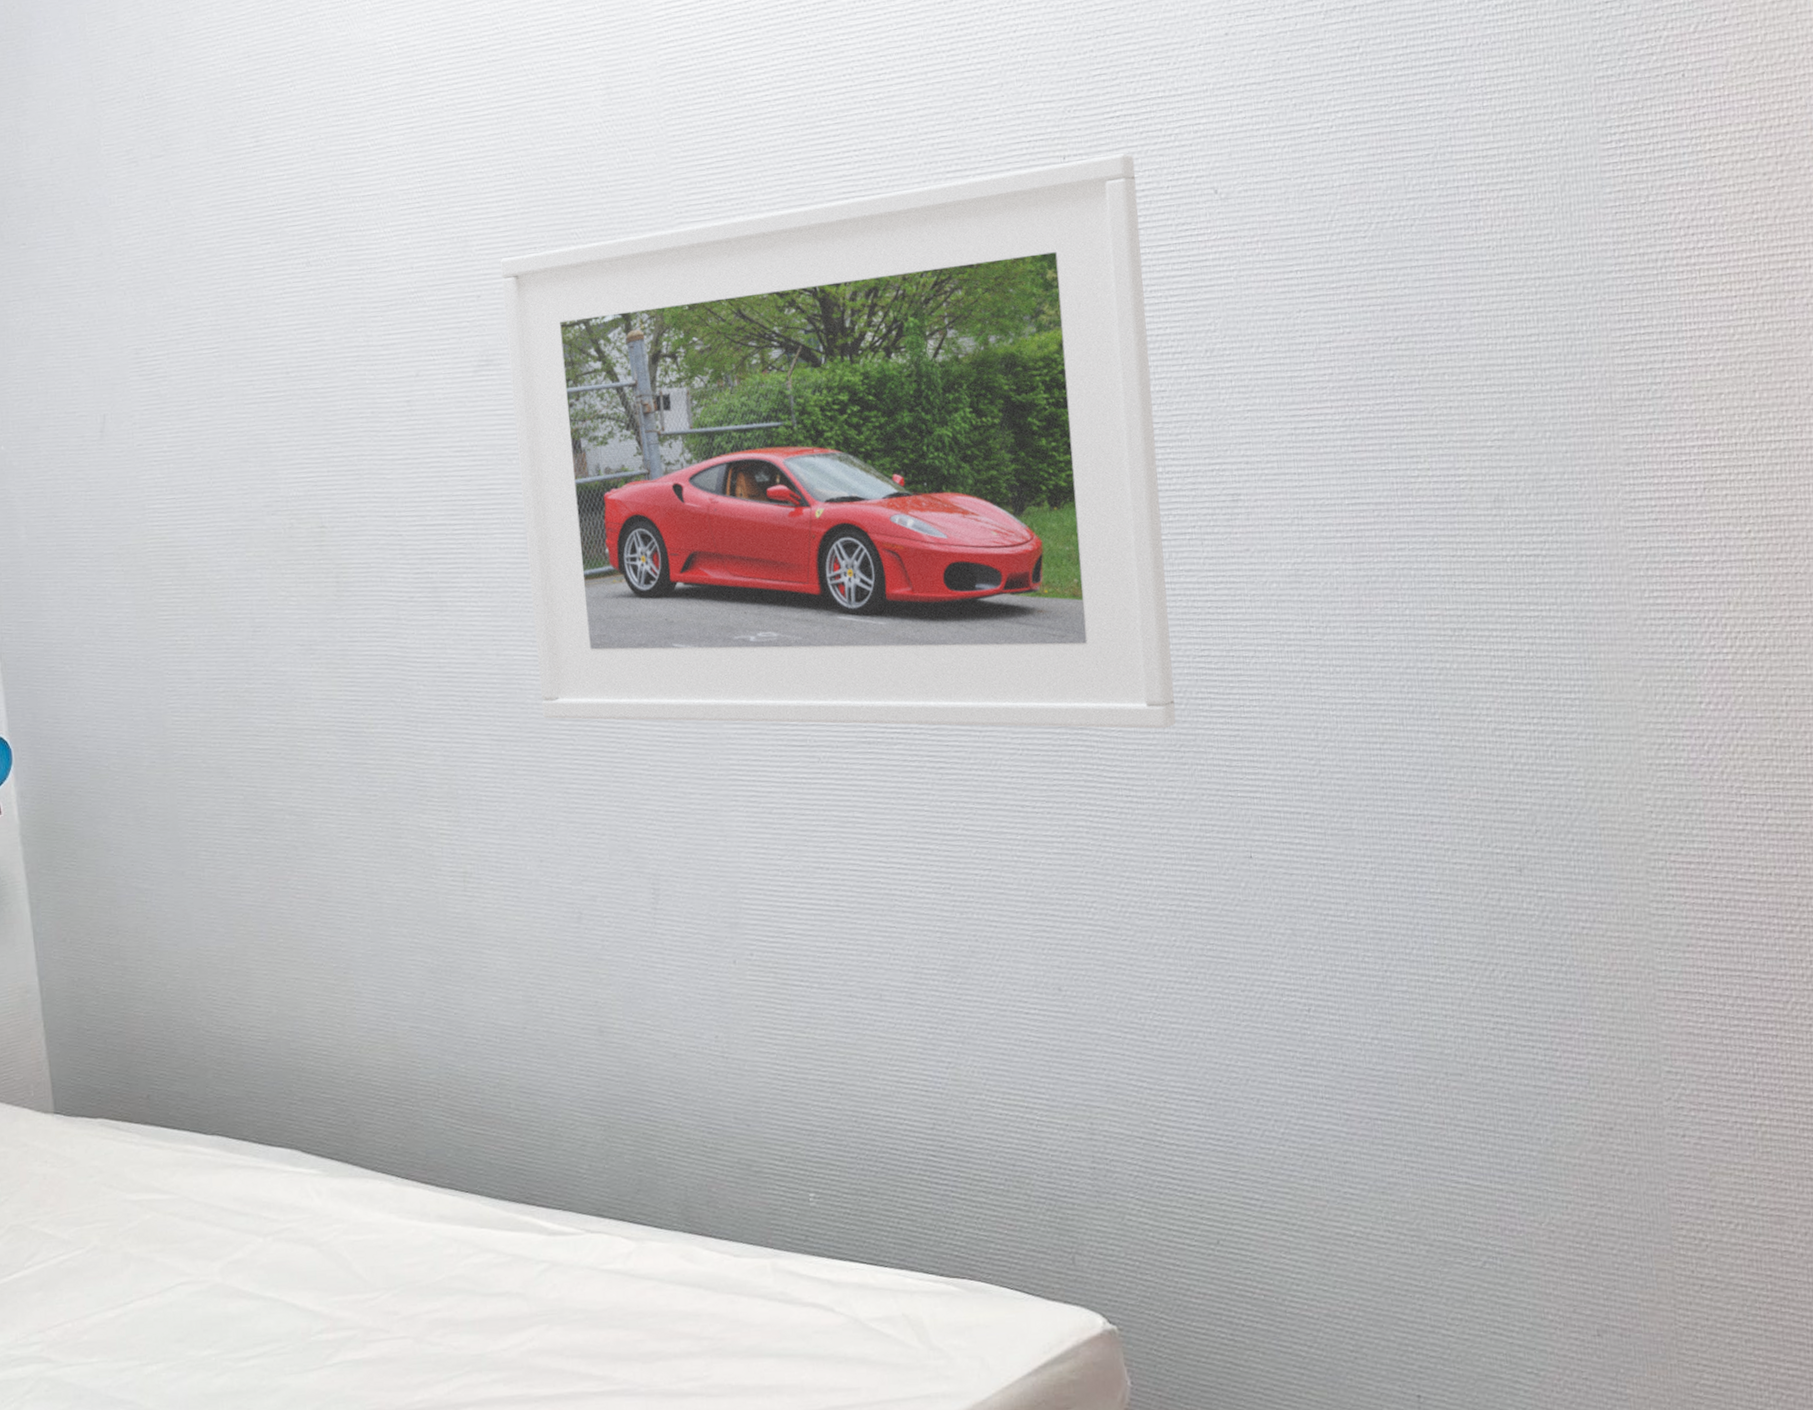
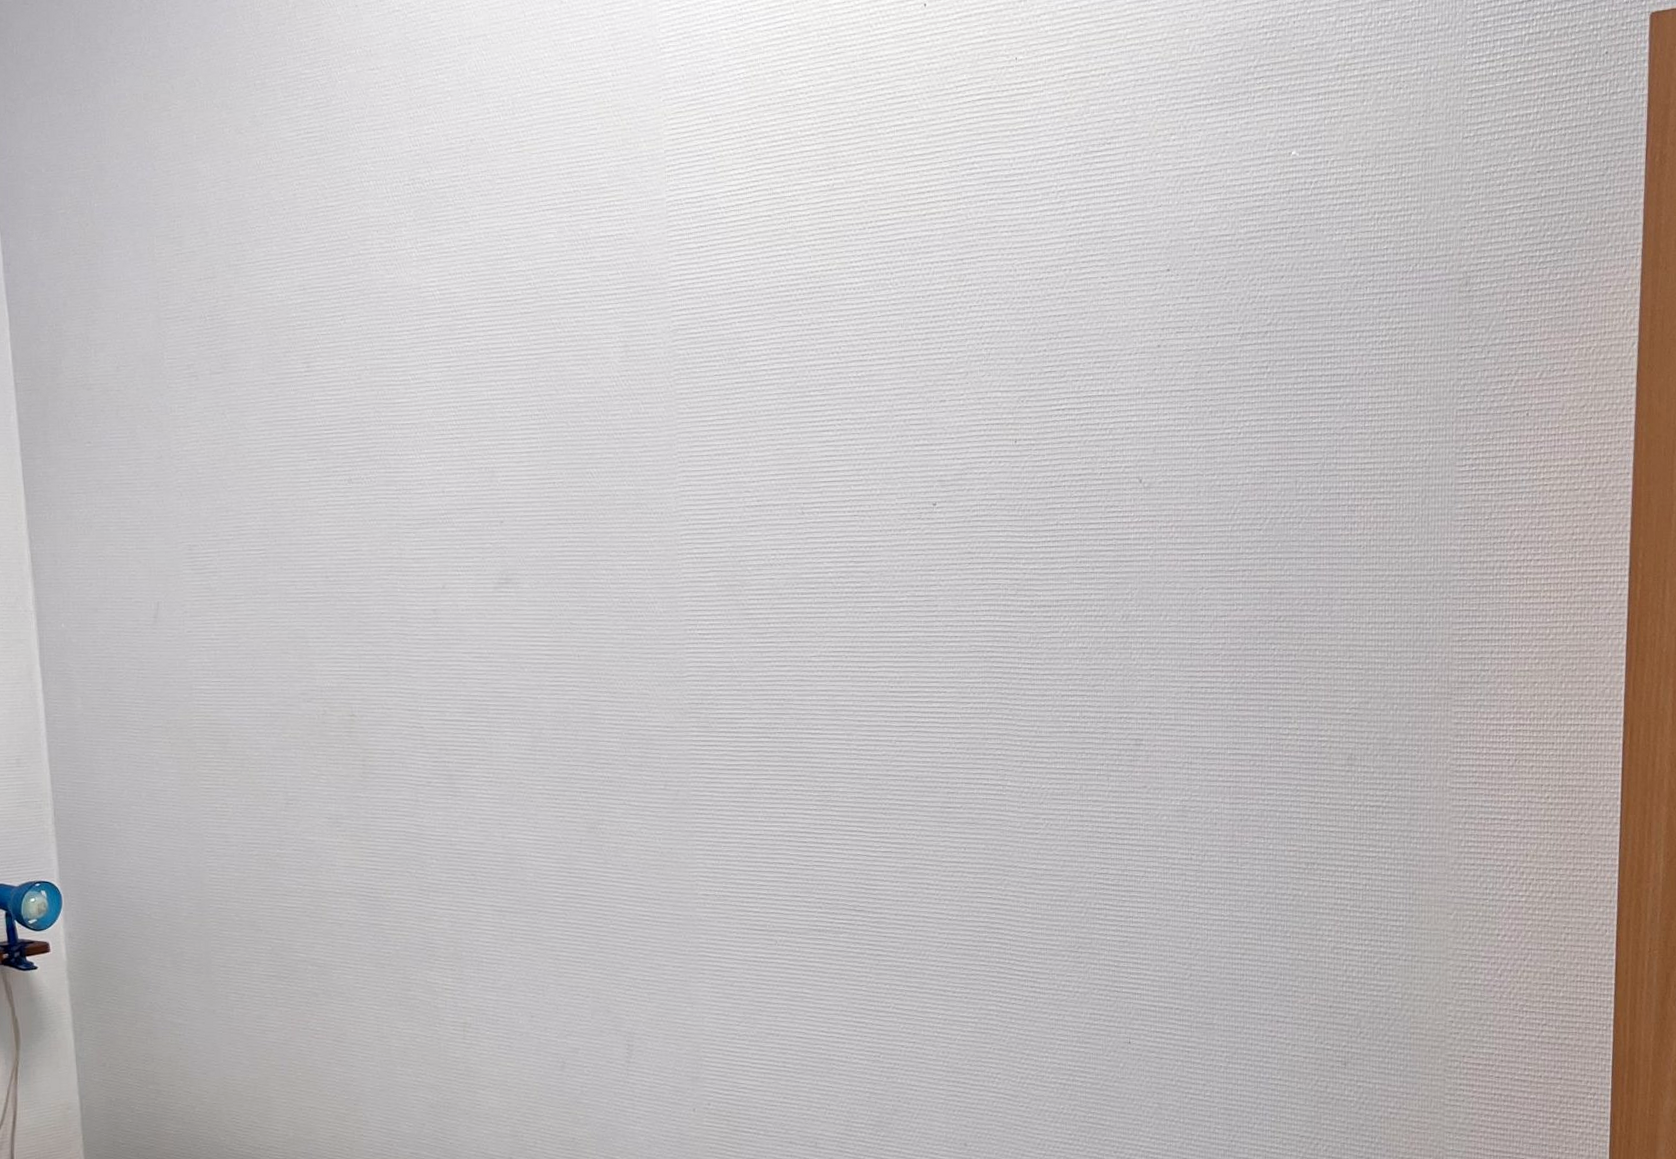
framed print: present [499,153,1176,729] -> none [522,441,1077,933]

